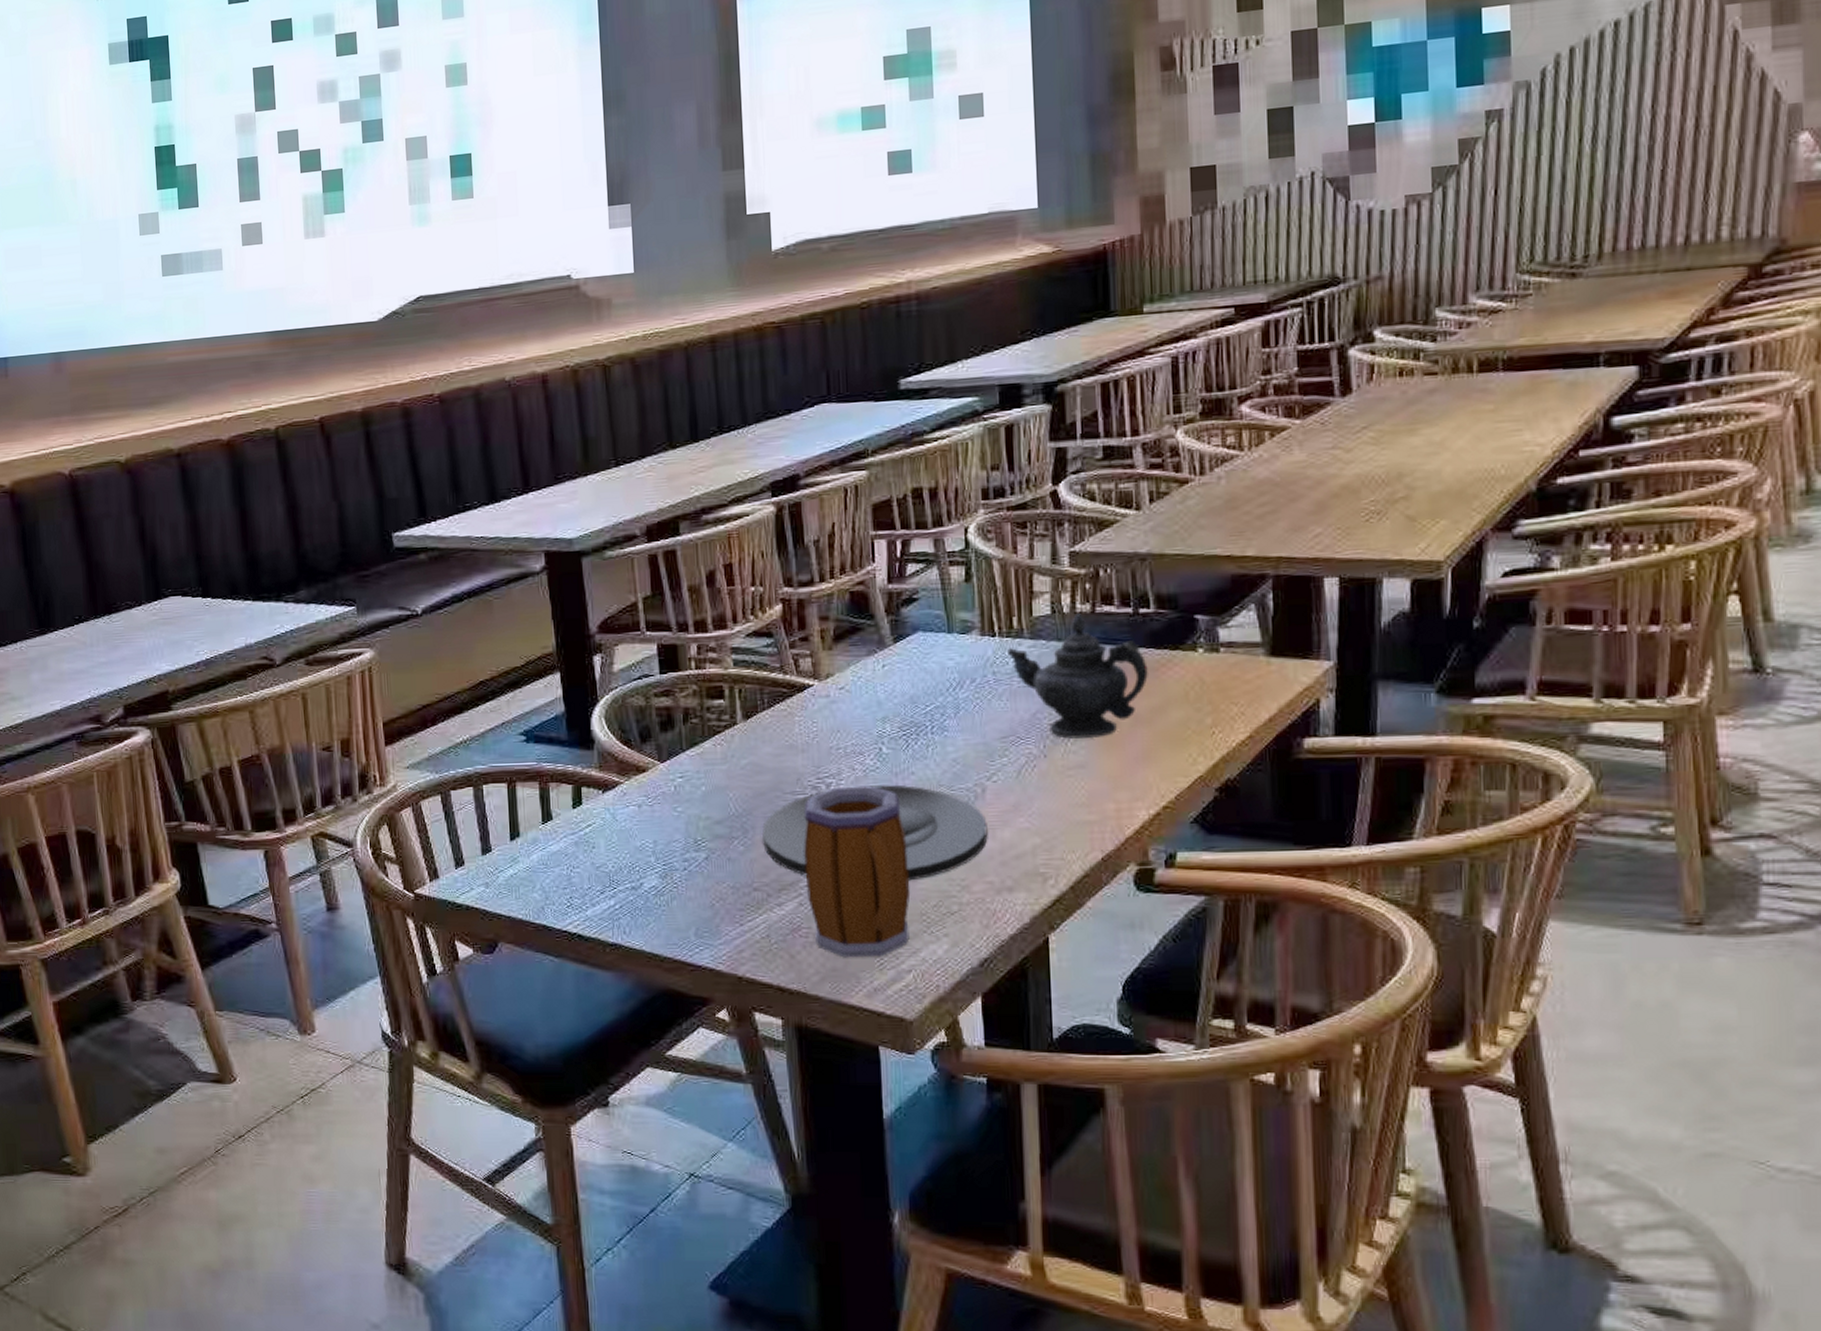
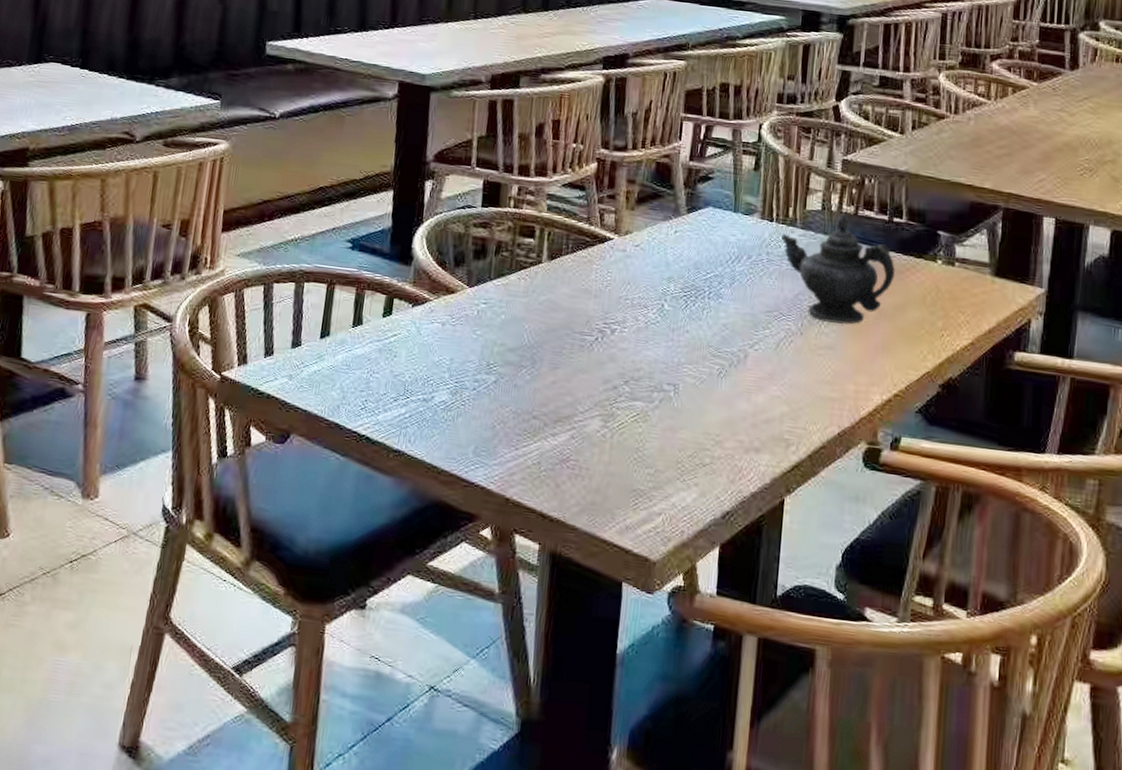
plate: present [762,785,988,881] -> none [547,336,745,430]
mug: present [804,785,911,958] -> none [579,334,674,497]

